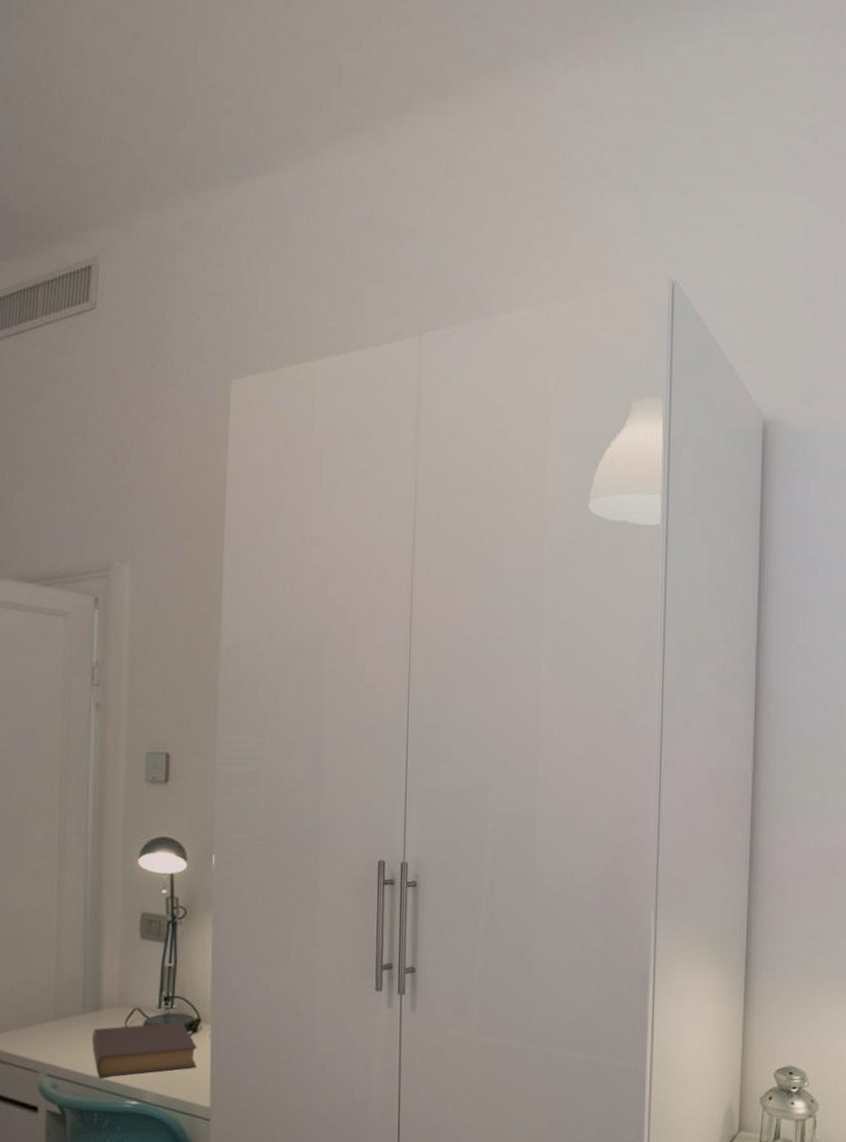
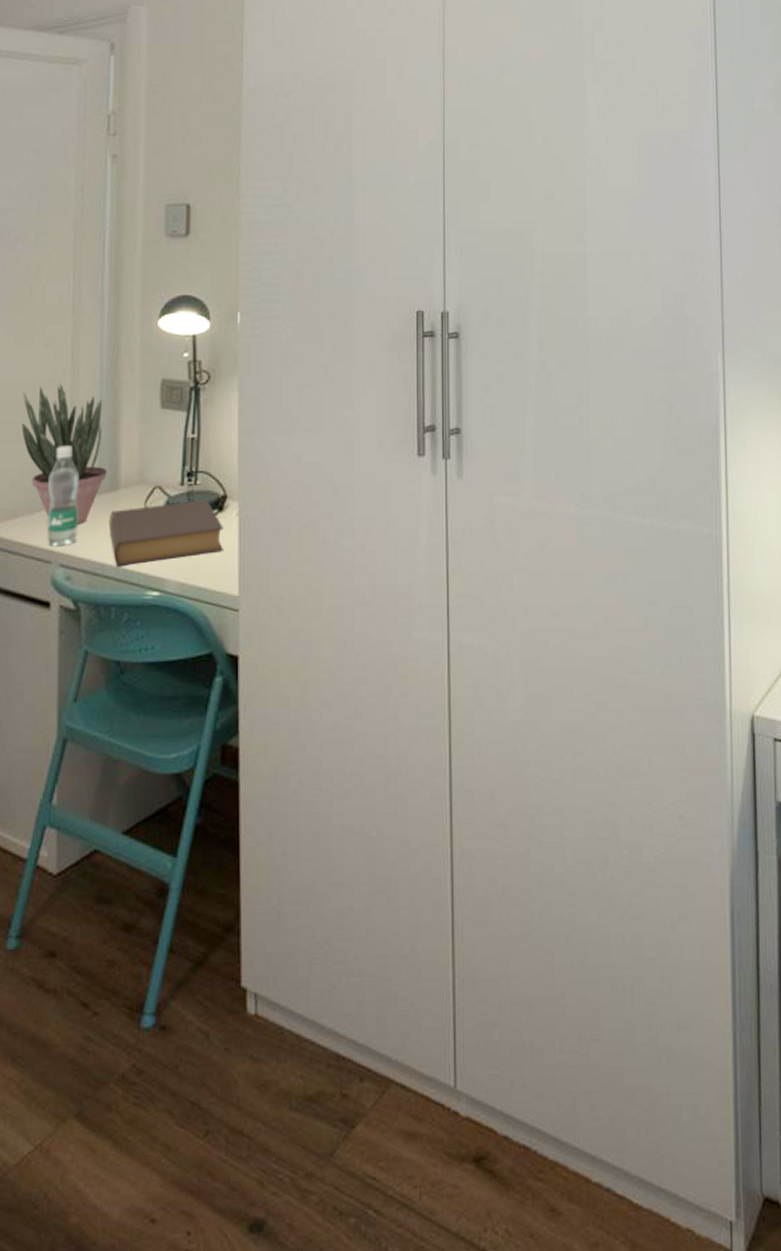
potted plant: none [11,912,90,1040] -> present [22,383,107,524]
bottle: none [34,969,65,1058] -> present [46,446,80,547]

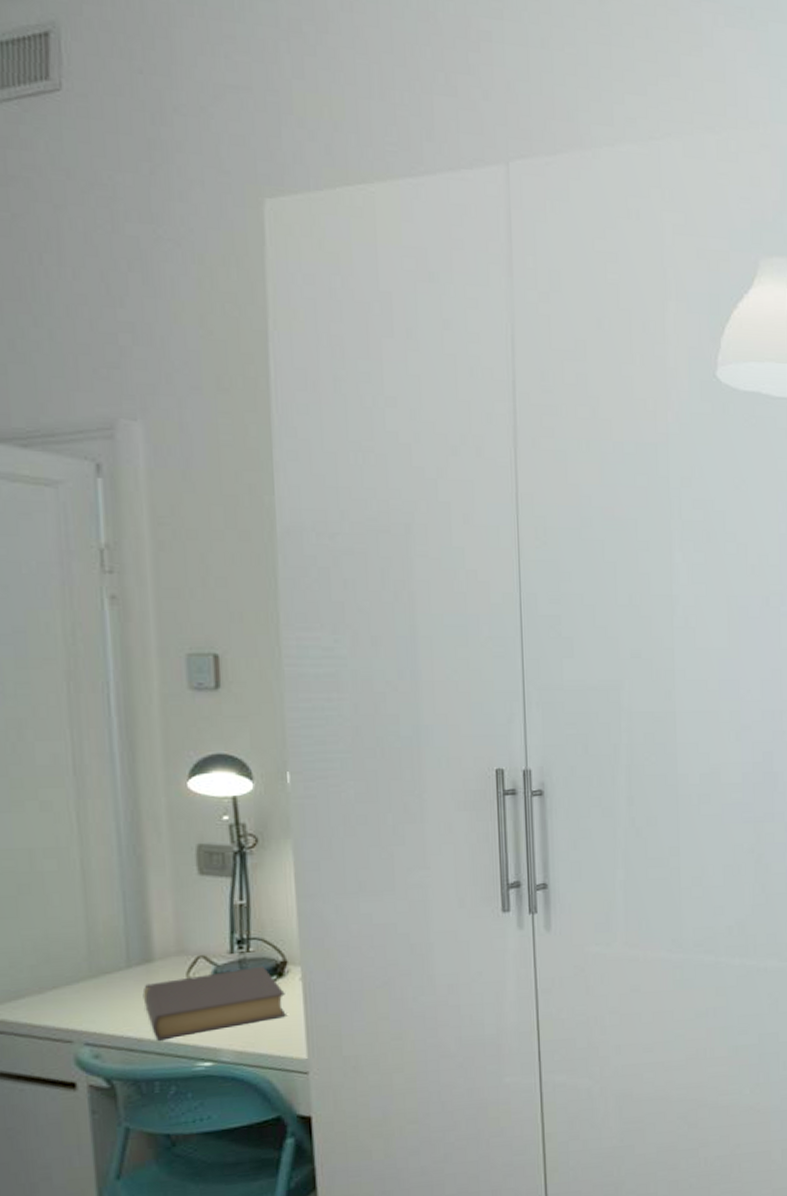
potted plant: present [22,383,107,524] -> none [15,851,136,1001]
bottle: present [46,446,80,547] -> none [60,918,105,1026]

